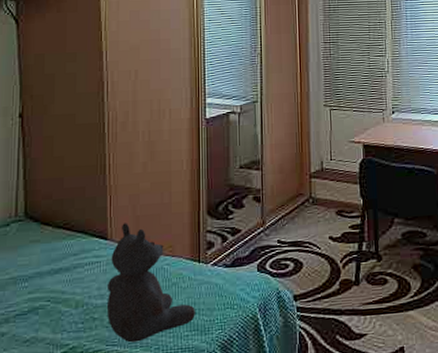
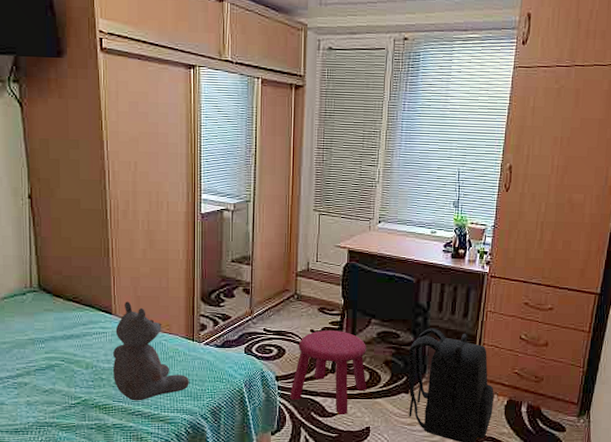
stool: none [310,235,397,336] -> present [289,330,367,416]

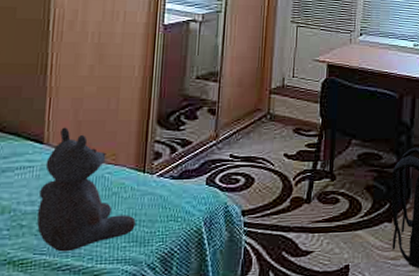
stool: present [289,330,367,416] -> none [257,154,347,254]

